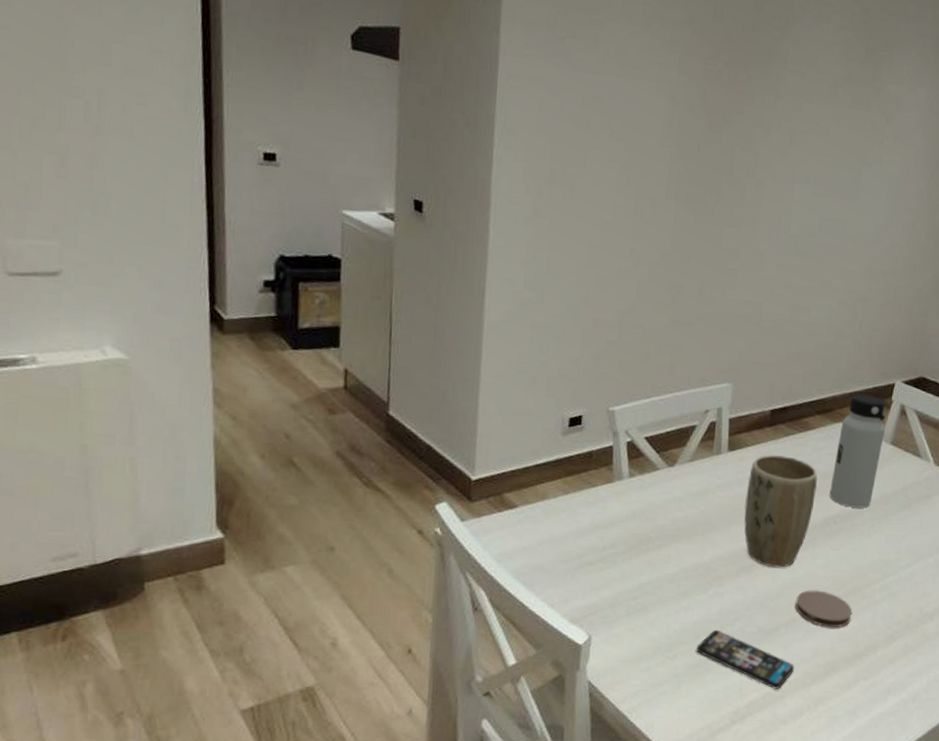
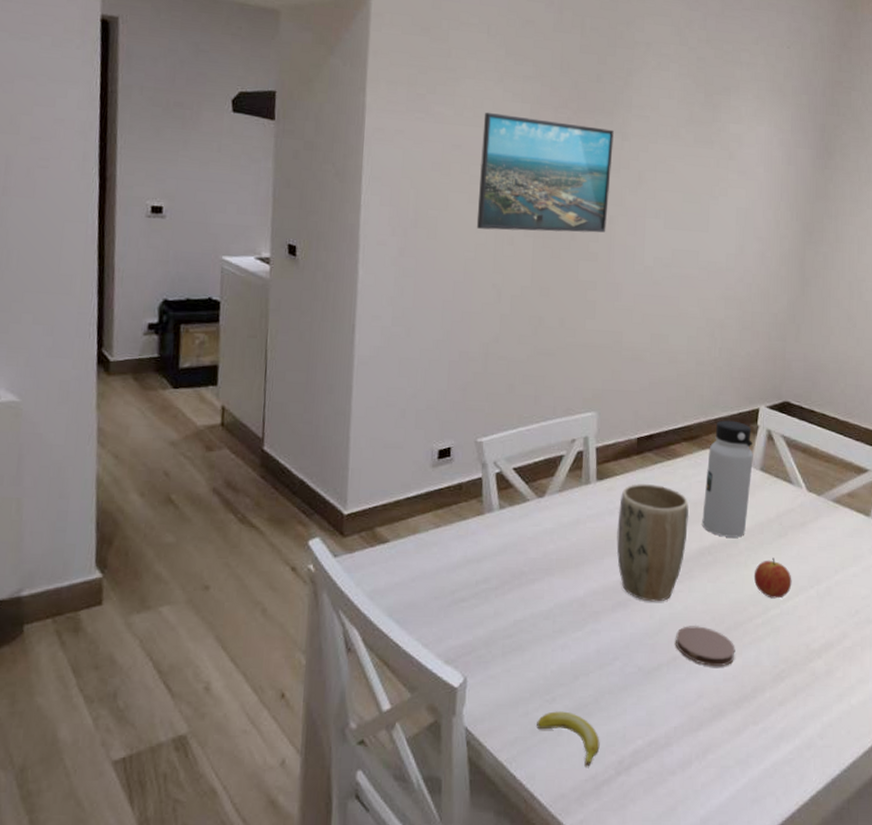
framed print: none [616,60,767,198] -> present [476,112,614,233]
banana: none [657,667,718,717] -> present [537,711,600,767]
smartphone: present [696,629,795,689] -> none [575,669,680,736]
fruit: none [875,527,912,566] -> present [753,557,792,599]

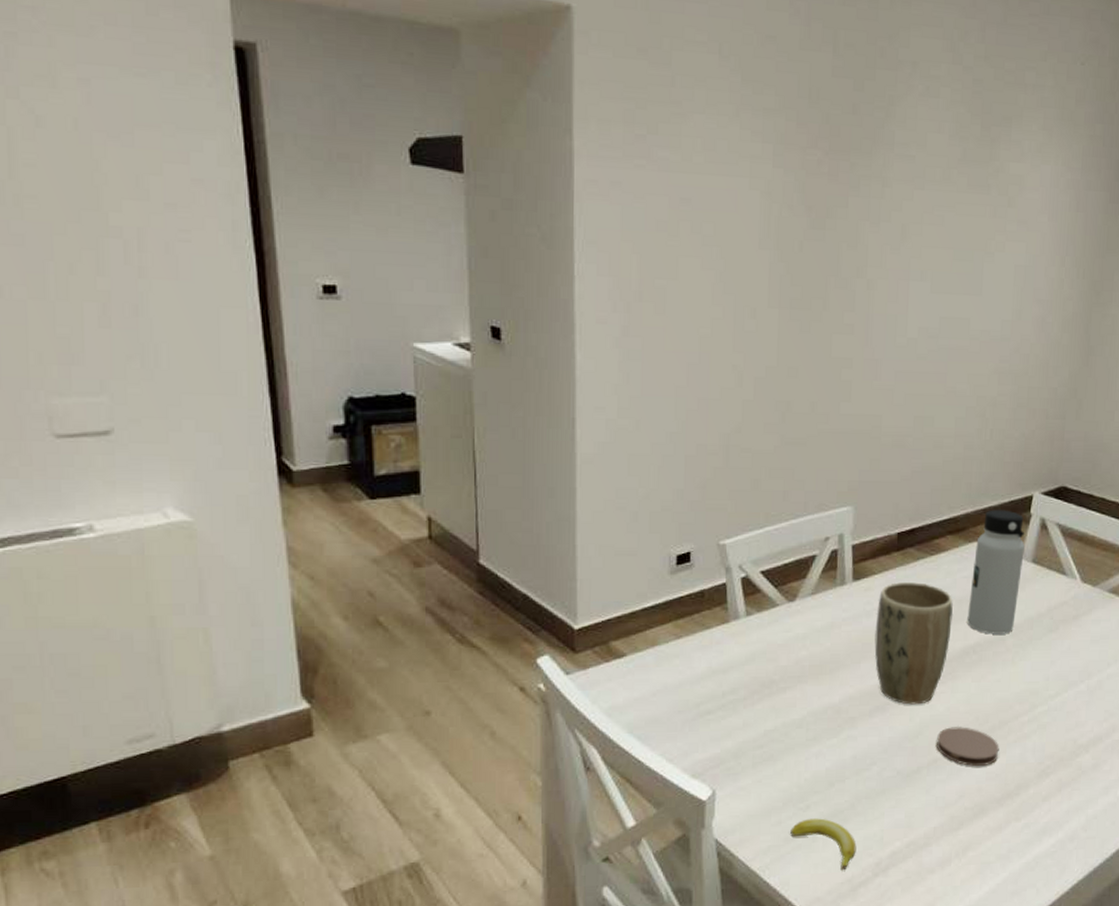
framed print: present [476,112,614,233] -> none [712,155,873,301]
fruit: present [753,557,792,599] -> none [1021,653,1062,695]

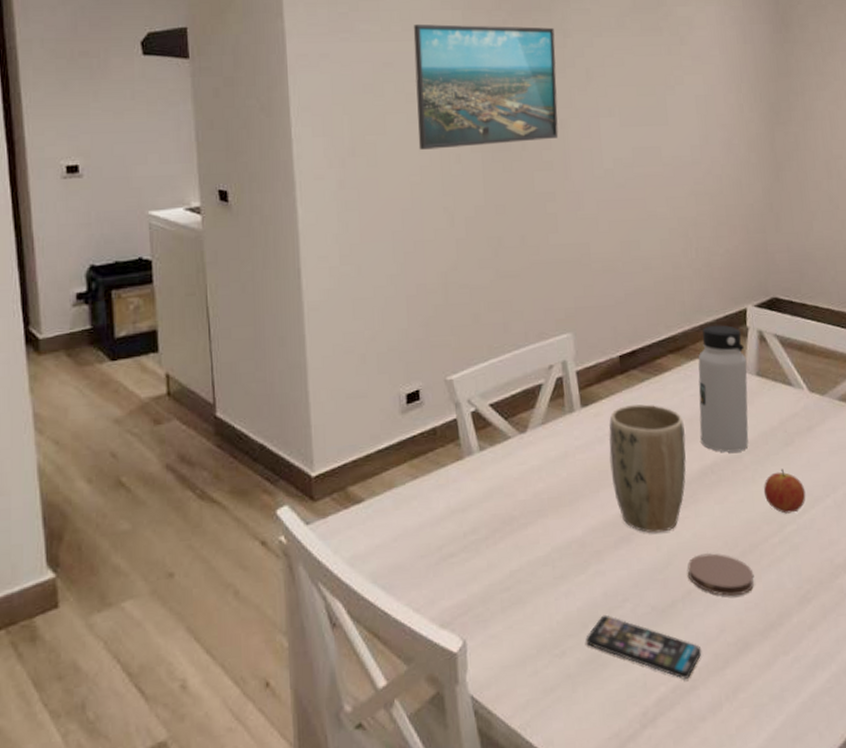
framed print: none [712,155,873,301] -> present [413,23,559,150]
banana: present [790,818,857,871] -> none [548,664,620,724]
smartphone: none [830,775,940,837] -> present [586,614,702,679]
fruit: none [1021,653,1062,695] -> present [763,468,806,514]

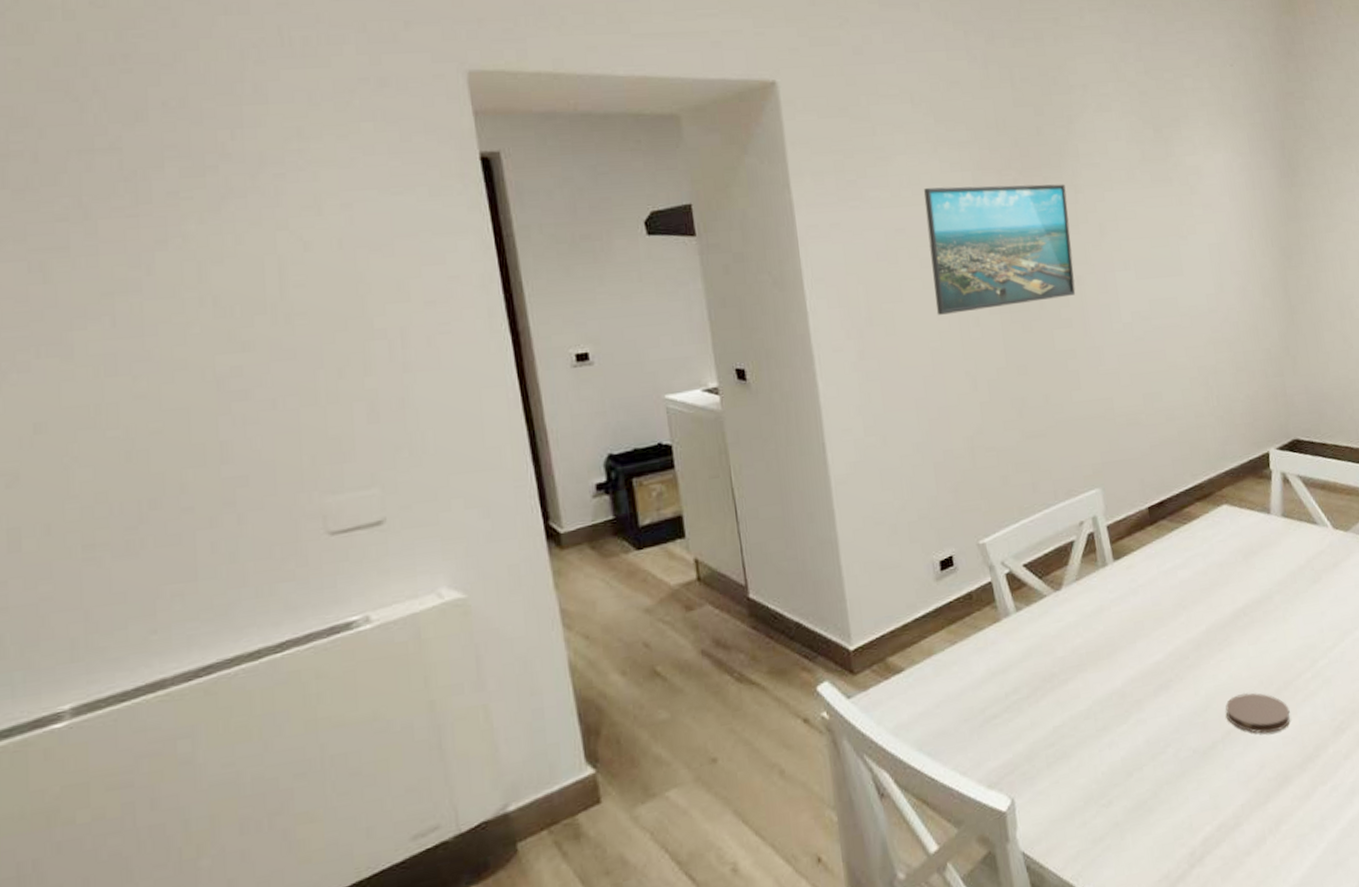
smartphone: present [586,614,702,679] -> none [1131,761,1244,817]
plant pot: present [608,404,686,533] -> none [1141,552,1219,679]
water bottle: present [698,325,749,453] -> none [1224,469,1278,595]
fruit: present [763,468,806,514] -> none [1294,605,1336,649]

